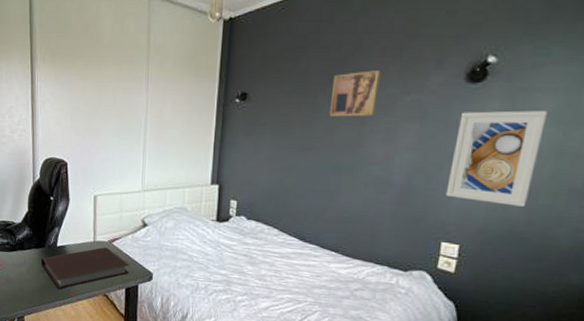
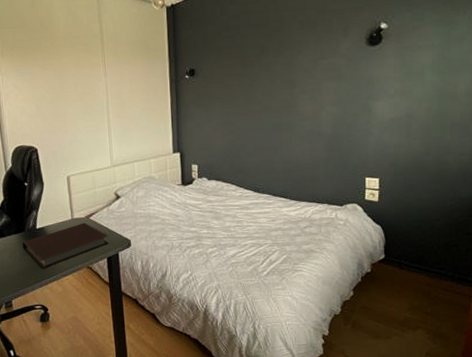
wall art: present [329,70,381,117] -> none [264,41,302,83]
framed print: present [445,110,549,207] -> none [364,64,429,142]

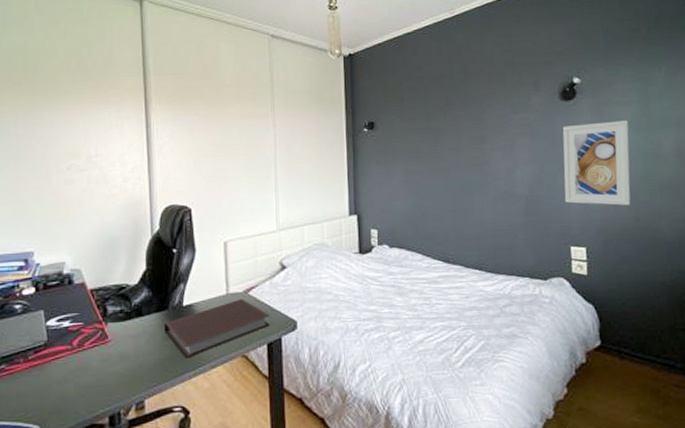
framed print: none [364,64,429,142] -> present [562,121,631,206]

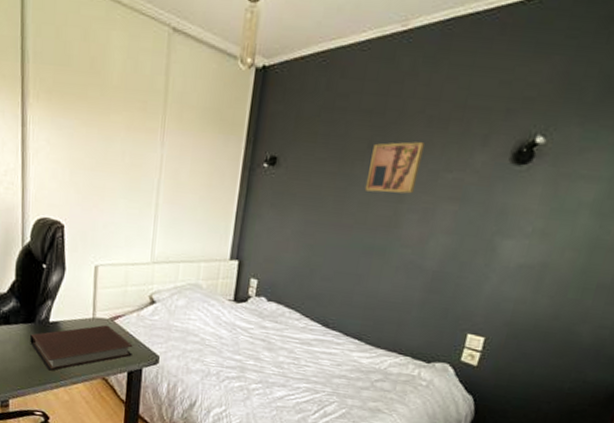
wall art: none [451,95,492,139] -> present [364,141,424,194]
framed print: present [562,121,631,206] -> none [477,196,589,301]

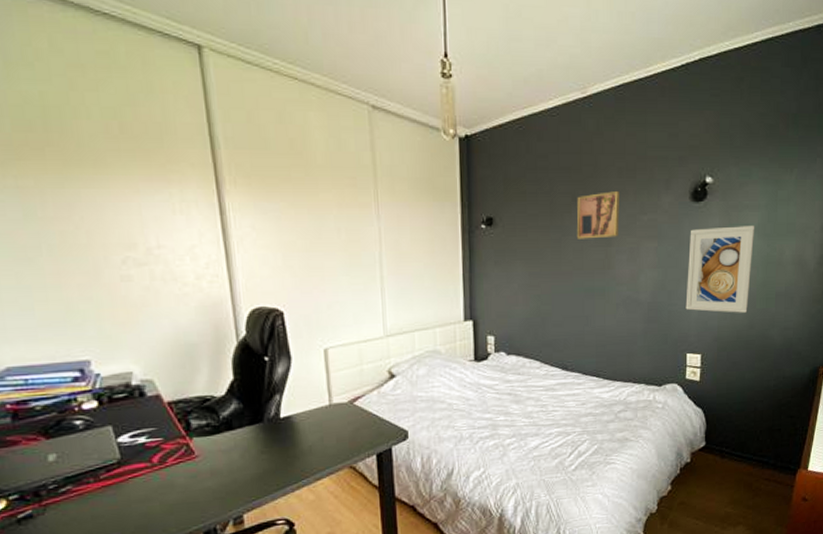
notebook: present [30,325,133,371] -> none [260,409,379,472]
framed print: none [477,196,589,301] -> present [685,226,755,313]

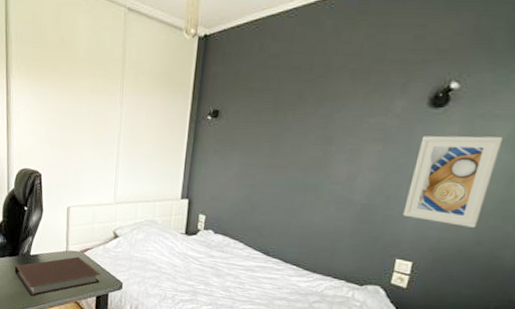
notebook: none [260,409,379,472] -> present [15,256,100,296]
wall art: present [576,191,619,239] -> none [296,92,349,137]

